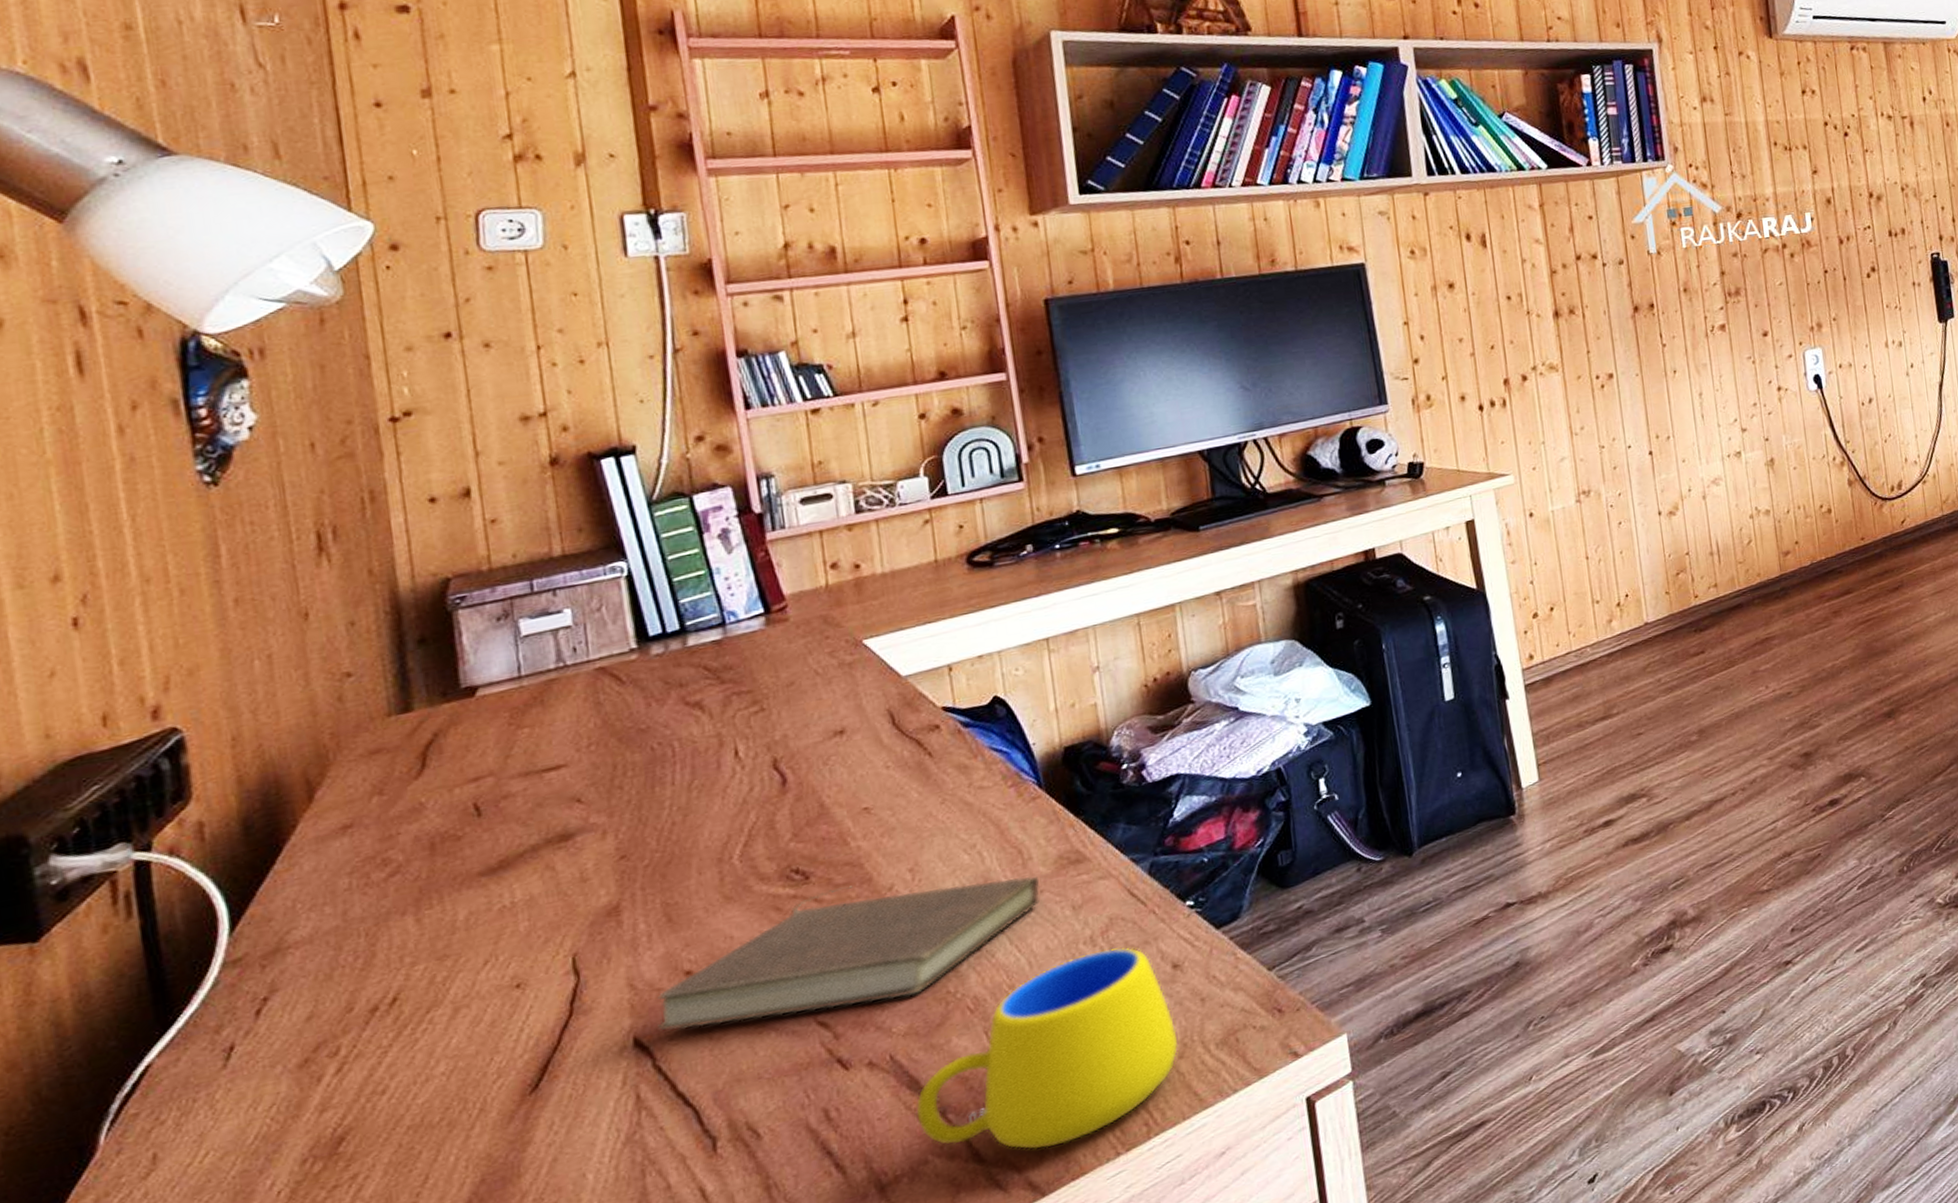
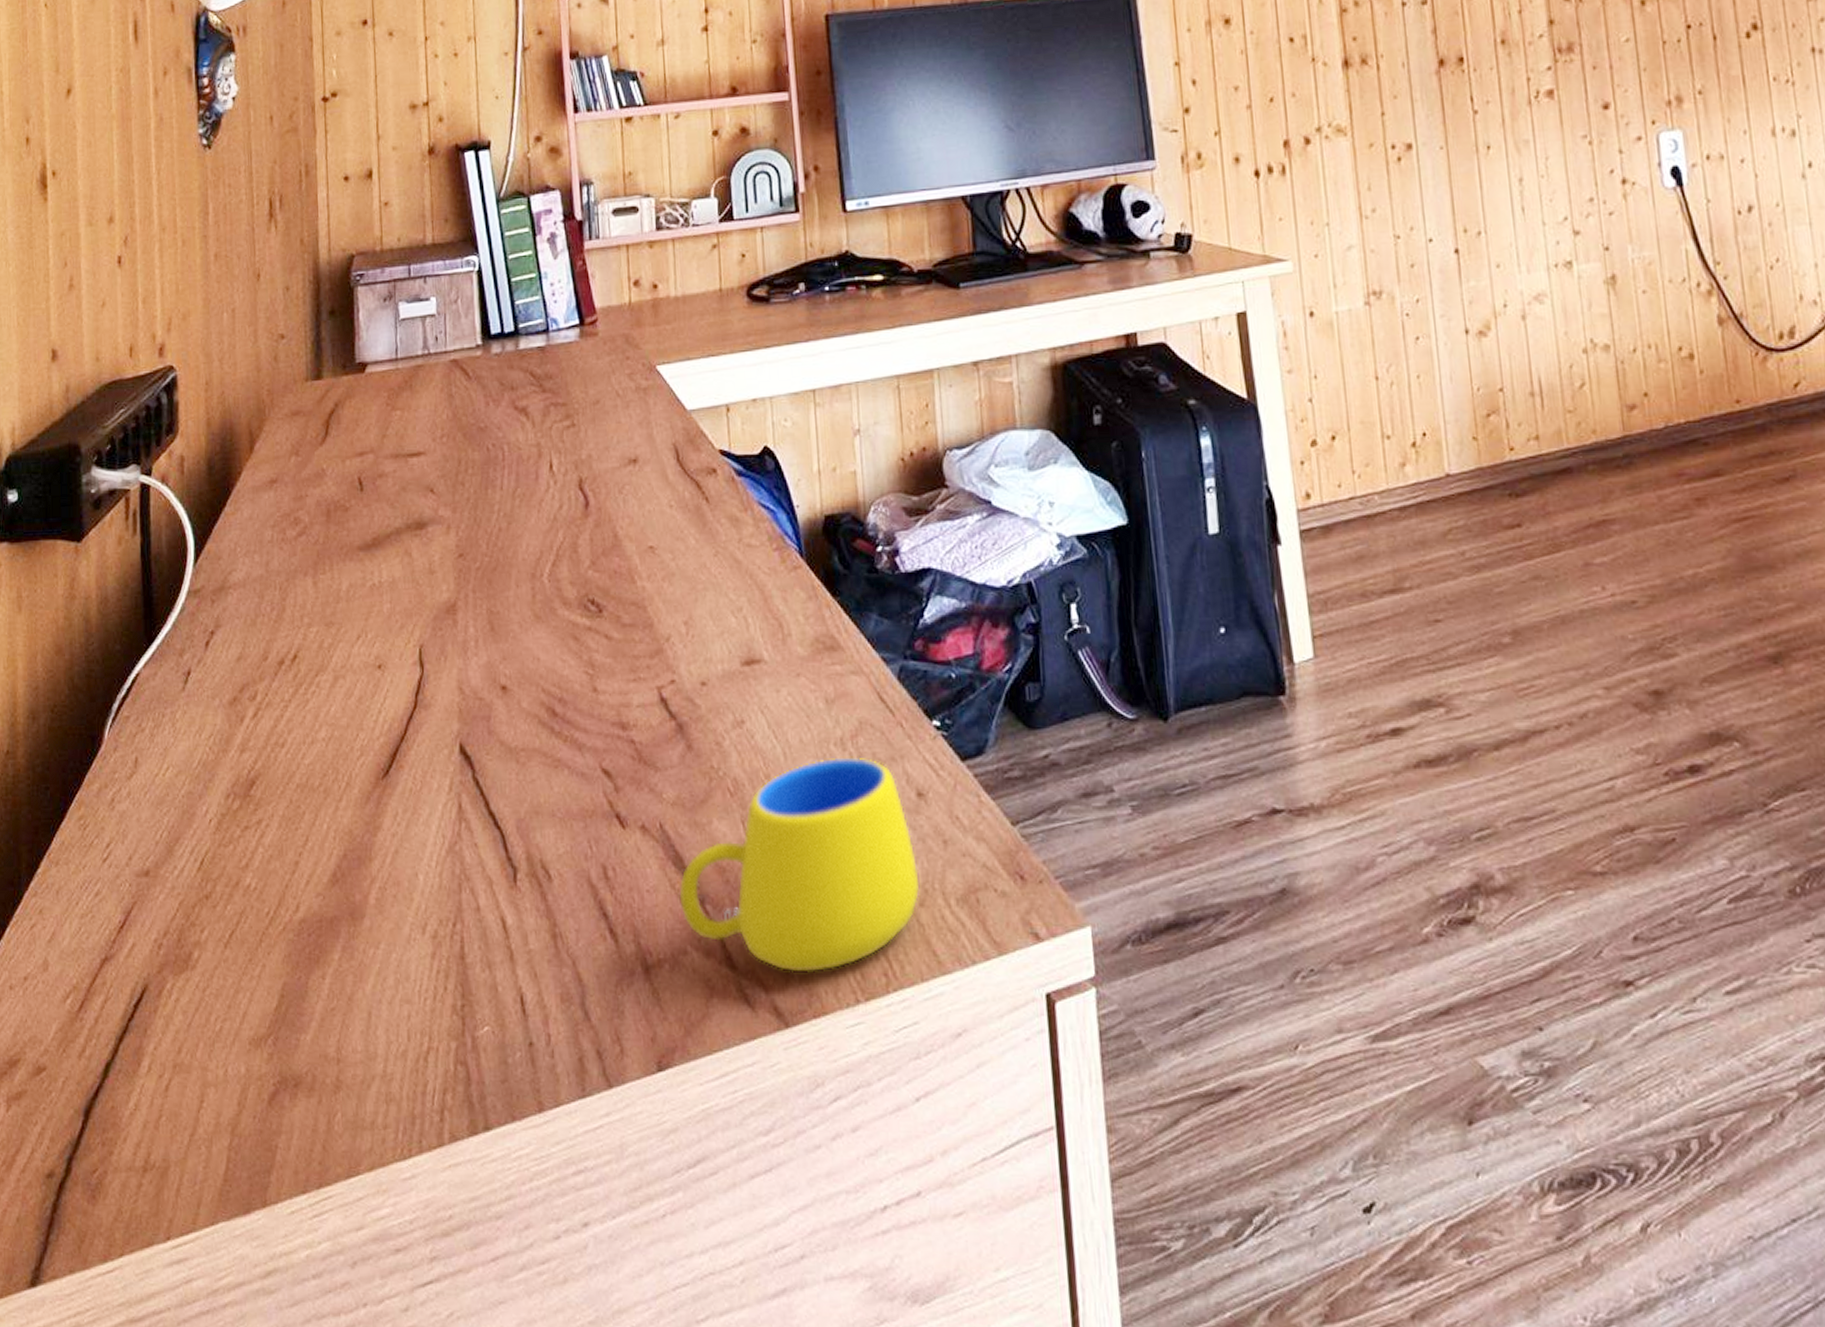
book: present [657,875,1040,1031] -> none [478,628,797,762]

